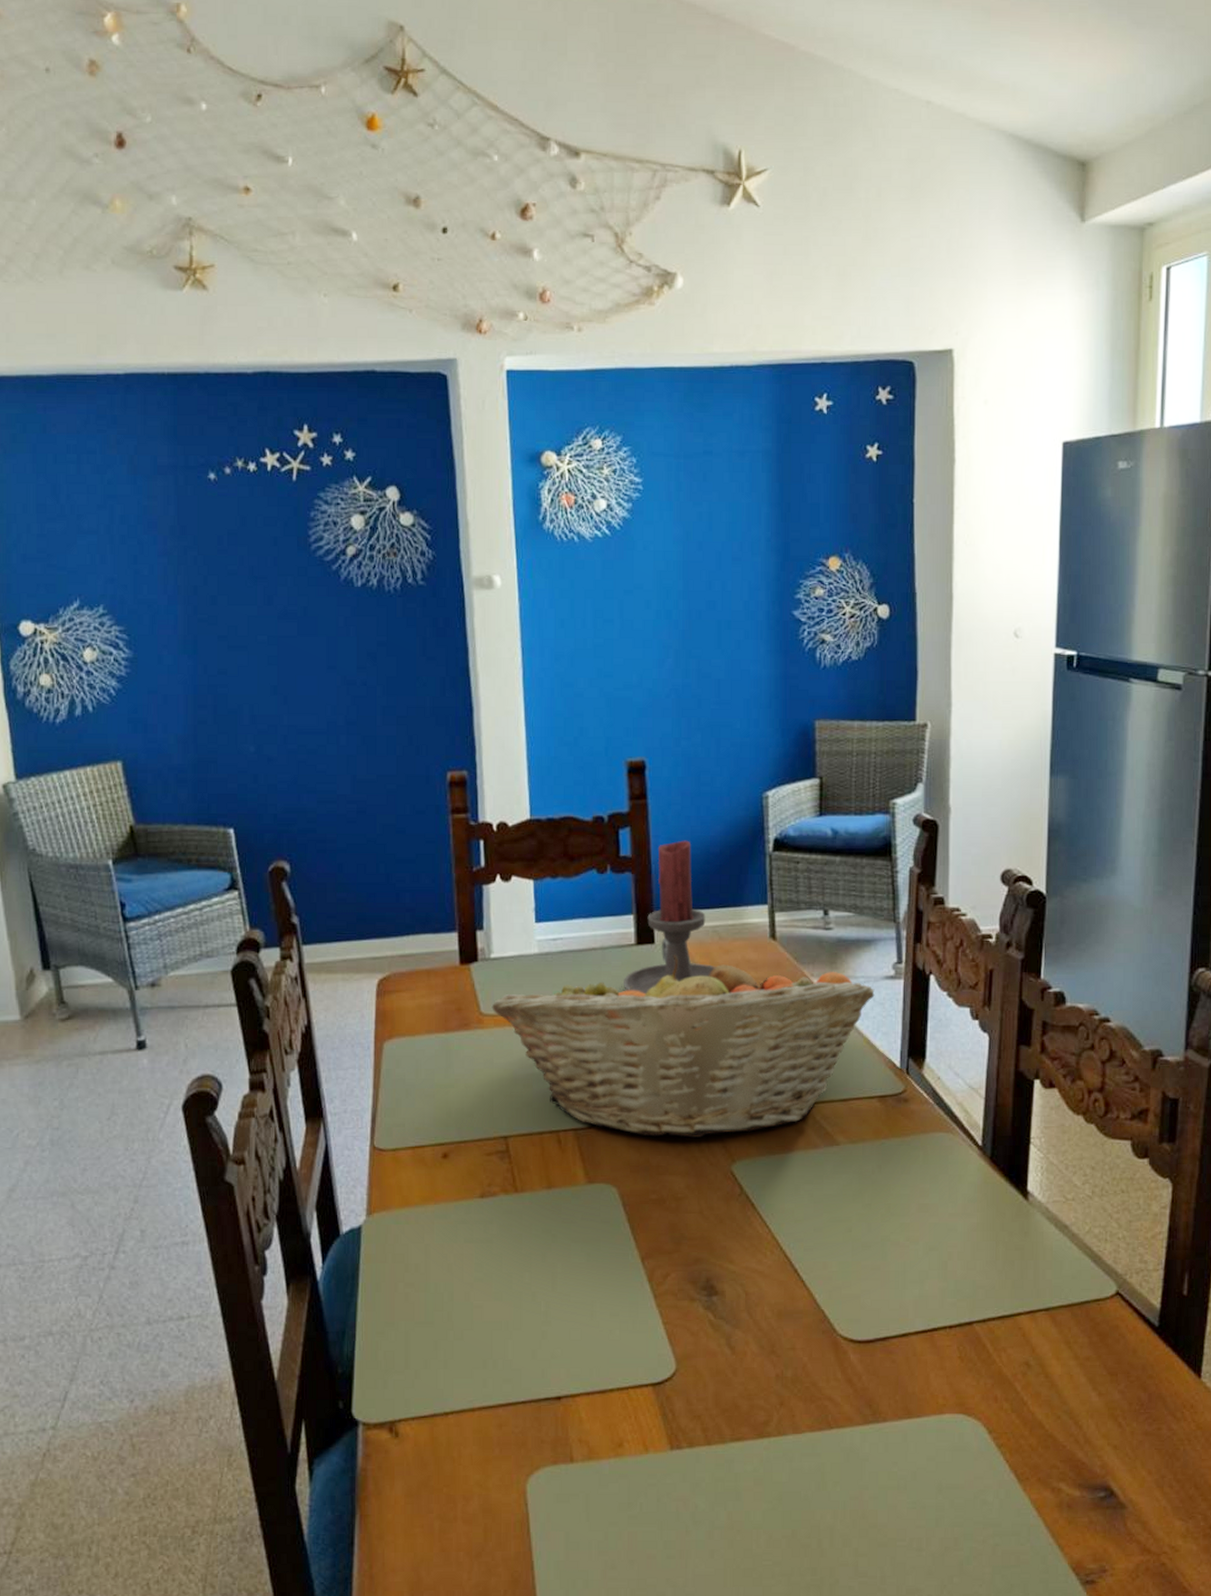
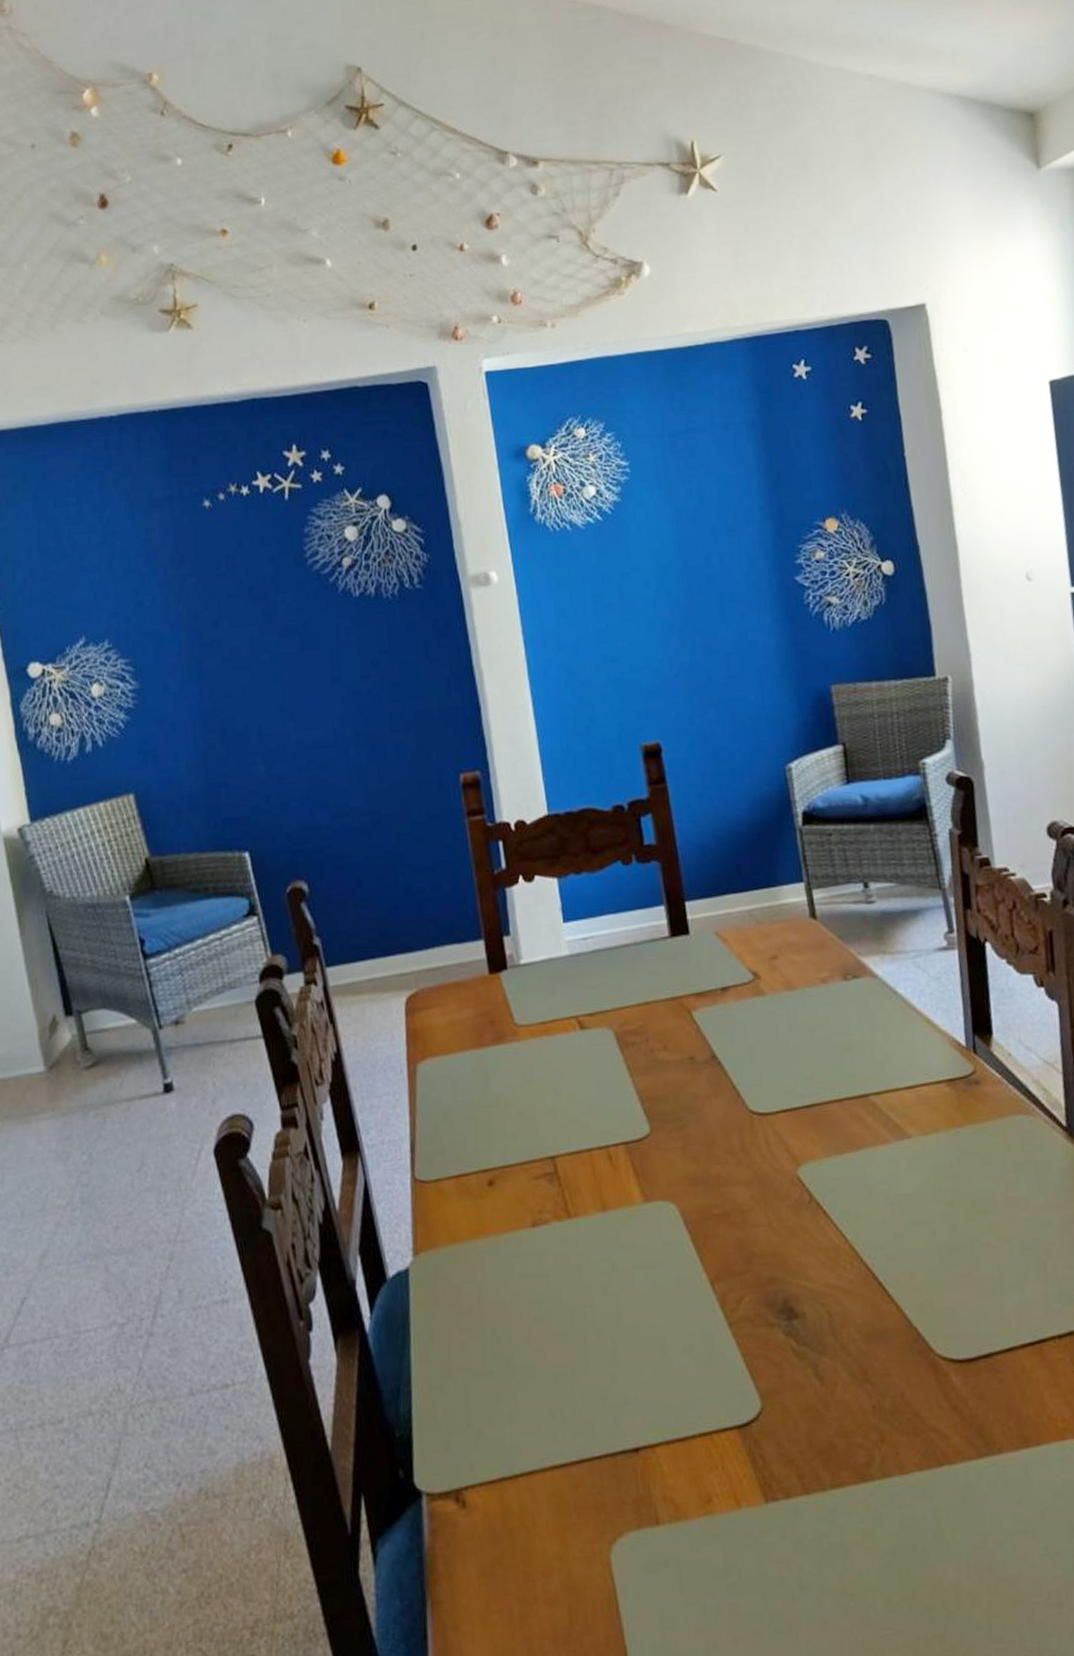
fruit basket: present [491,955,875,1138] -> none [525,944,929,1144]
candle holder: present [622,840,716,995] -> none [660,822,757,990]

